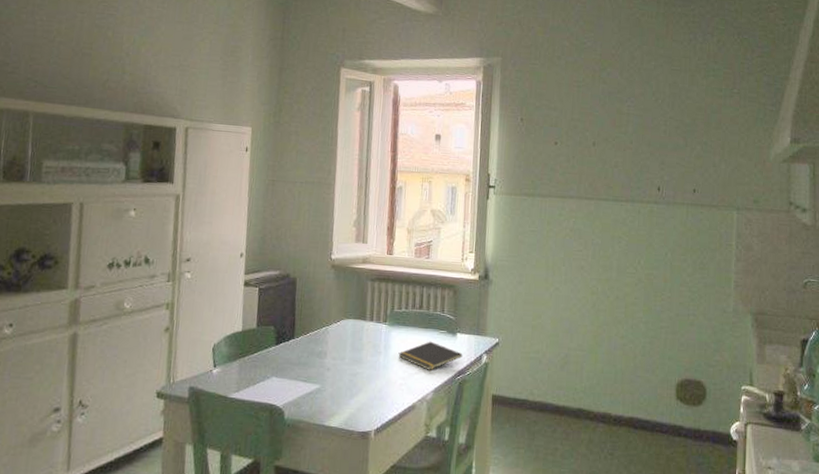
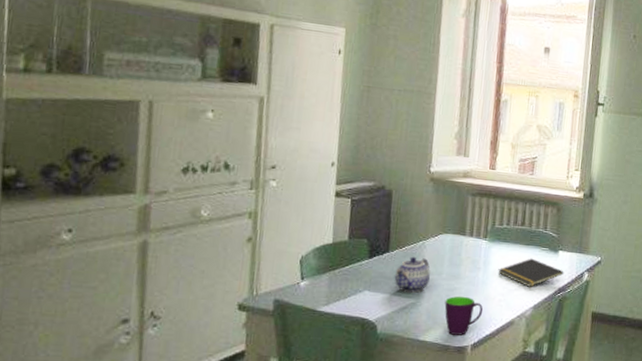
teapot: none [299,342,334,379] -> present [394,256,431,294]
mug: none [348,380,385,420] -> present [444,296,484,335]

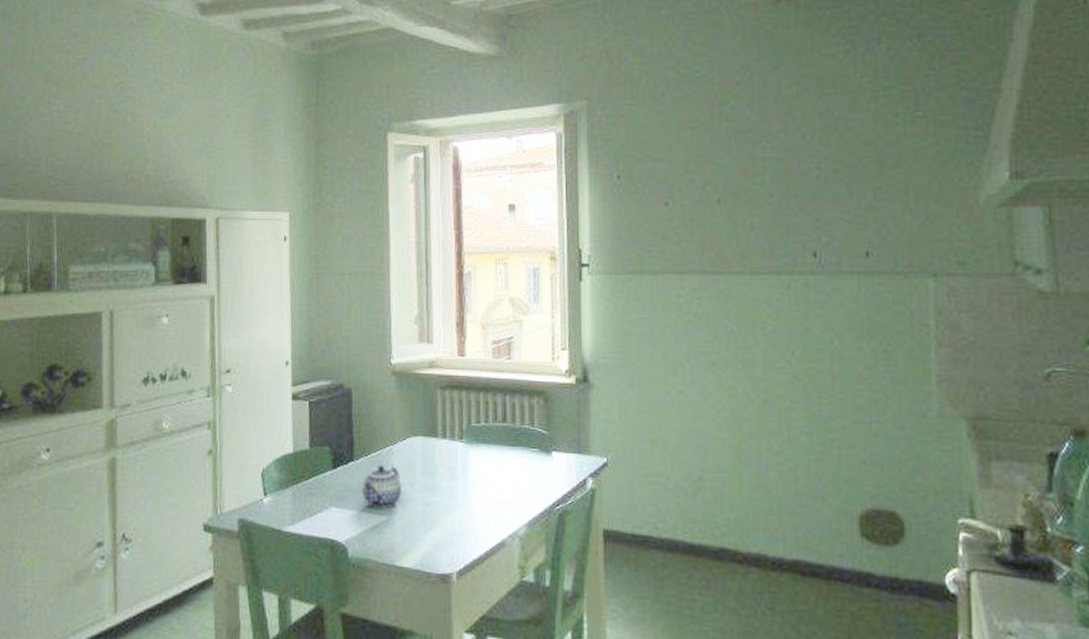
mug: present [444,296,484,335] -> none [421,511,467,560]
notepad: present [498,258,564,287] -> none [480,462,562,499]

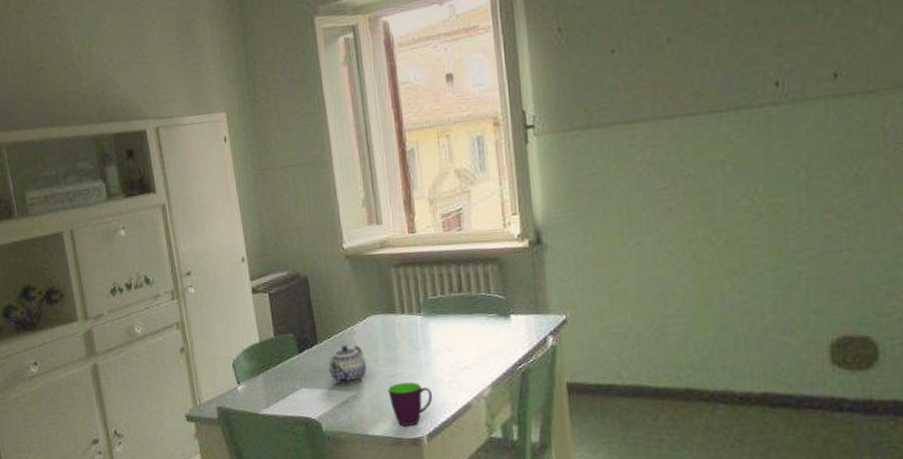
mug: none [421,511,467,560] -> present [388,381,433,426]

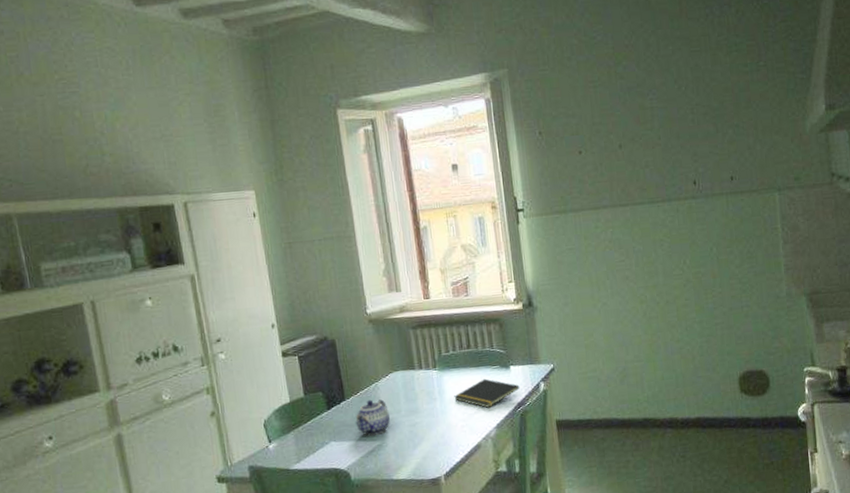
mug: present [388,381,433,426] -> none [409,429,449,469]
notepad: none [441,328,522,362] -> present [454,378,520,408]

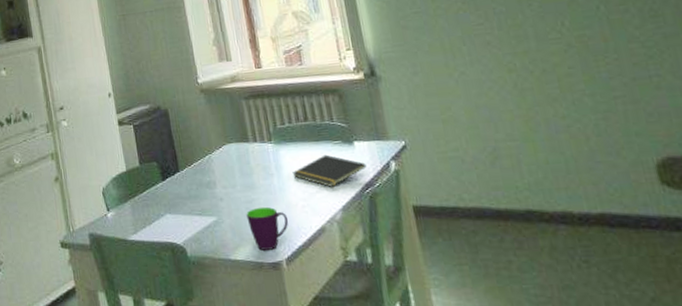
teapot: present [355,399,391,437] -> none [189,172,226,211]
mug: none [409,429,449,469] -> present [246,206,289,250]

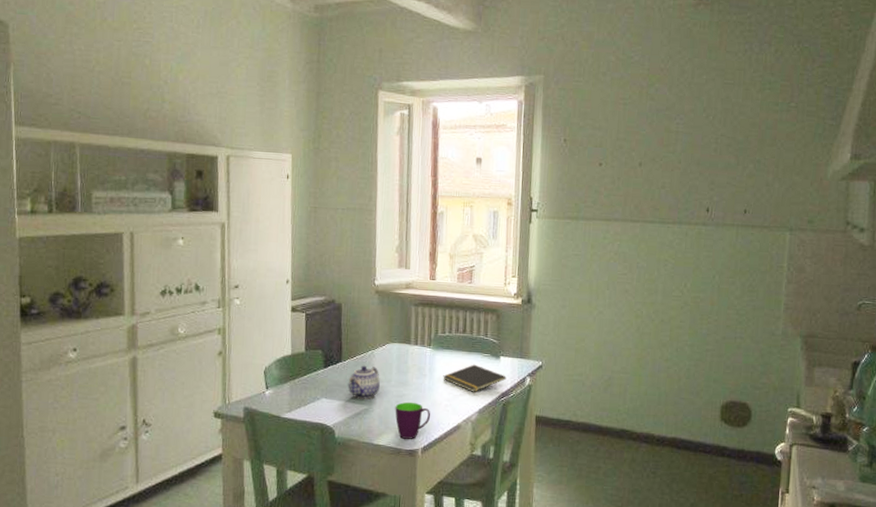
teapot: none [189,172,226,211] -> present [348,365,381,400]

